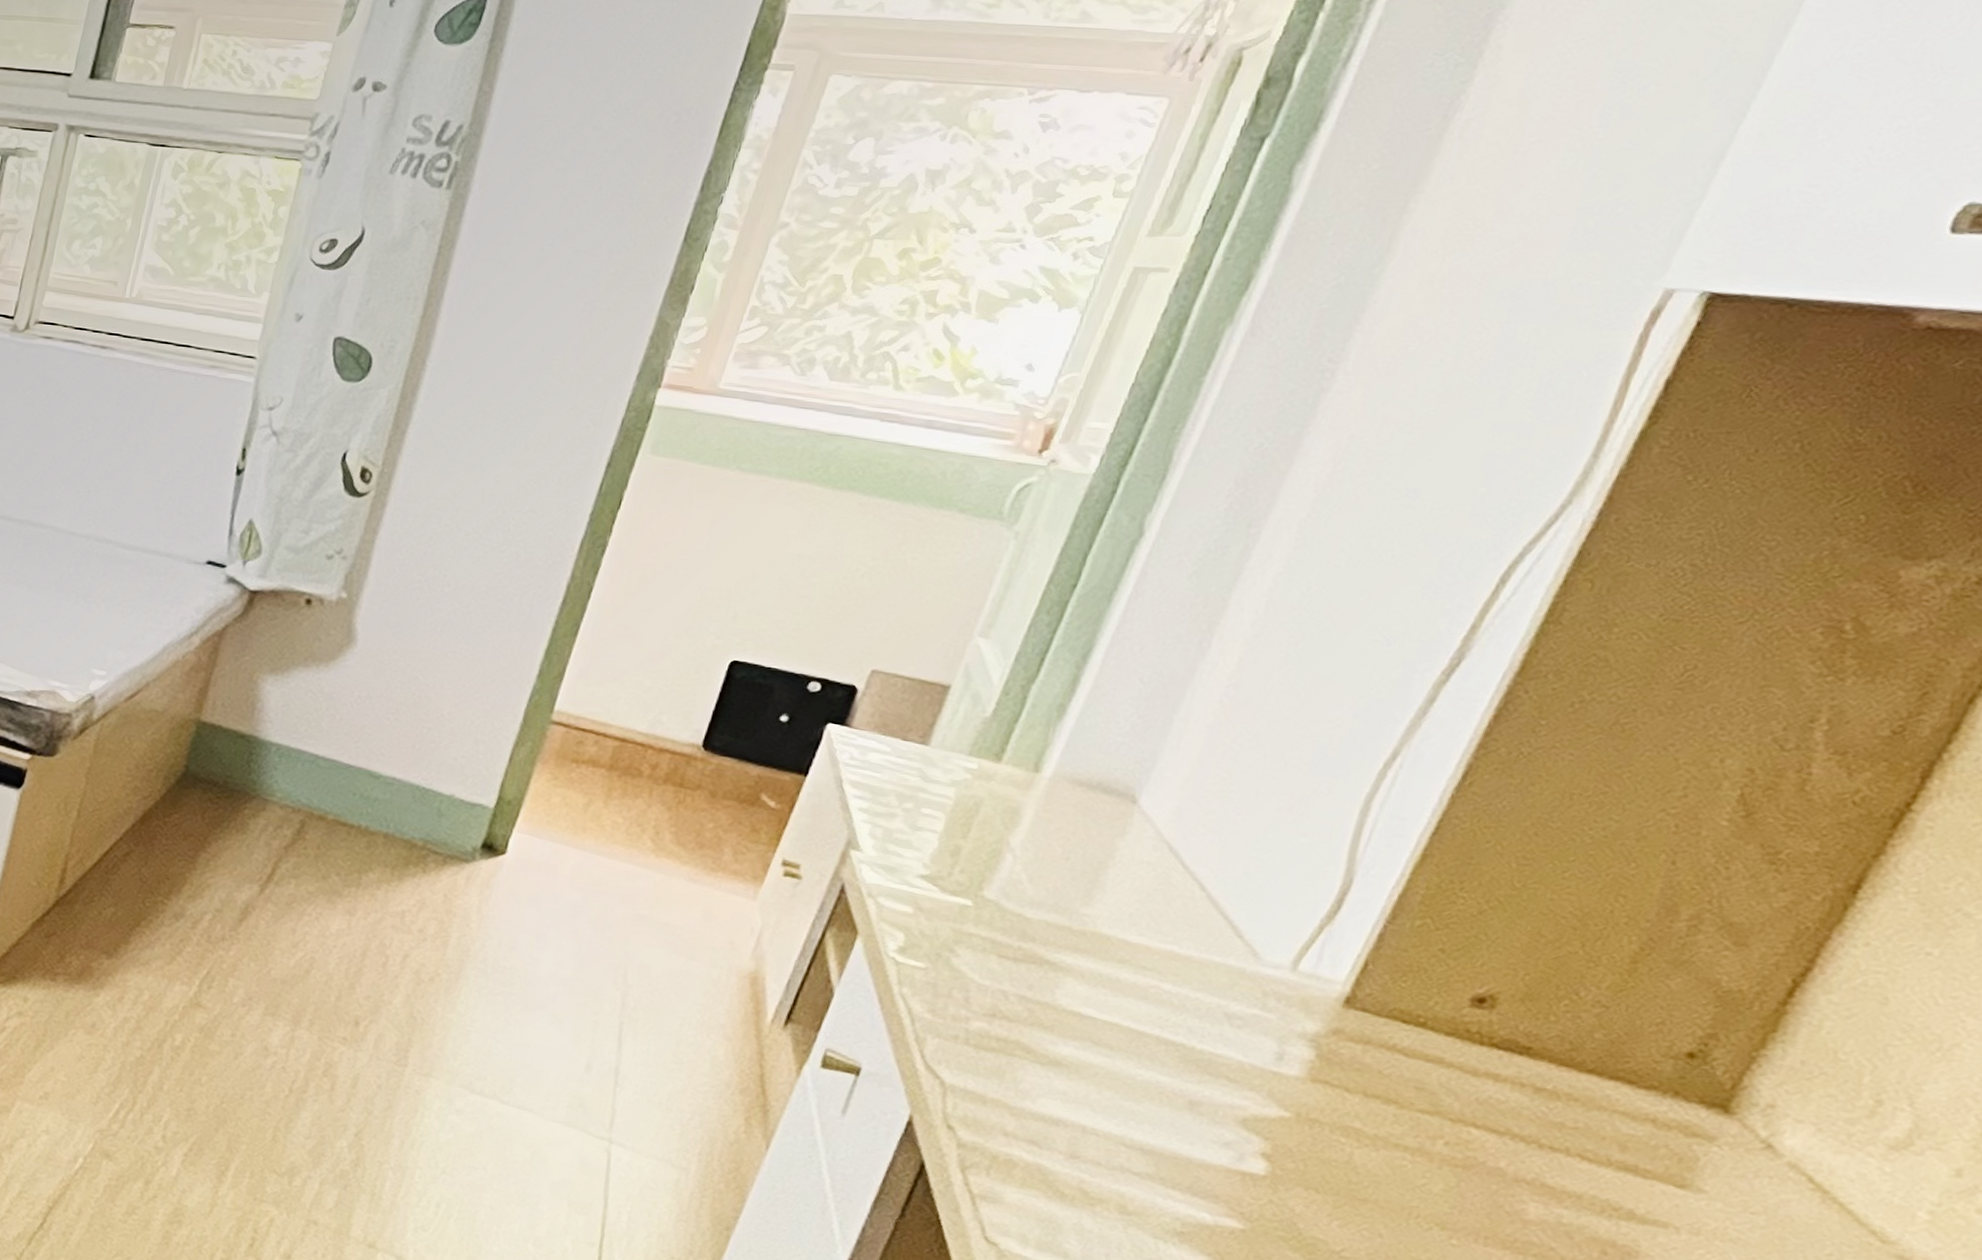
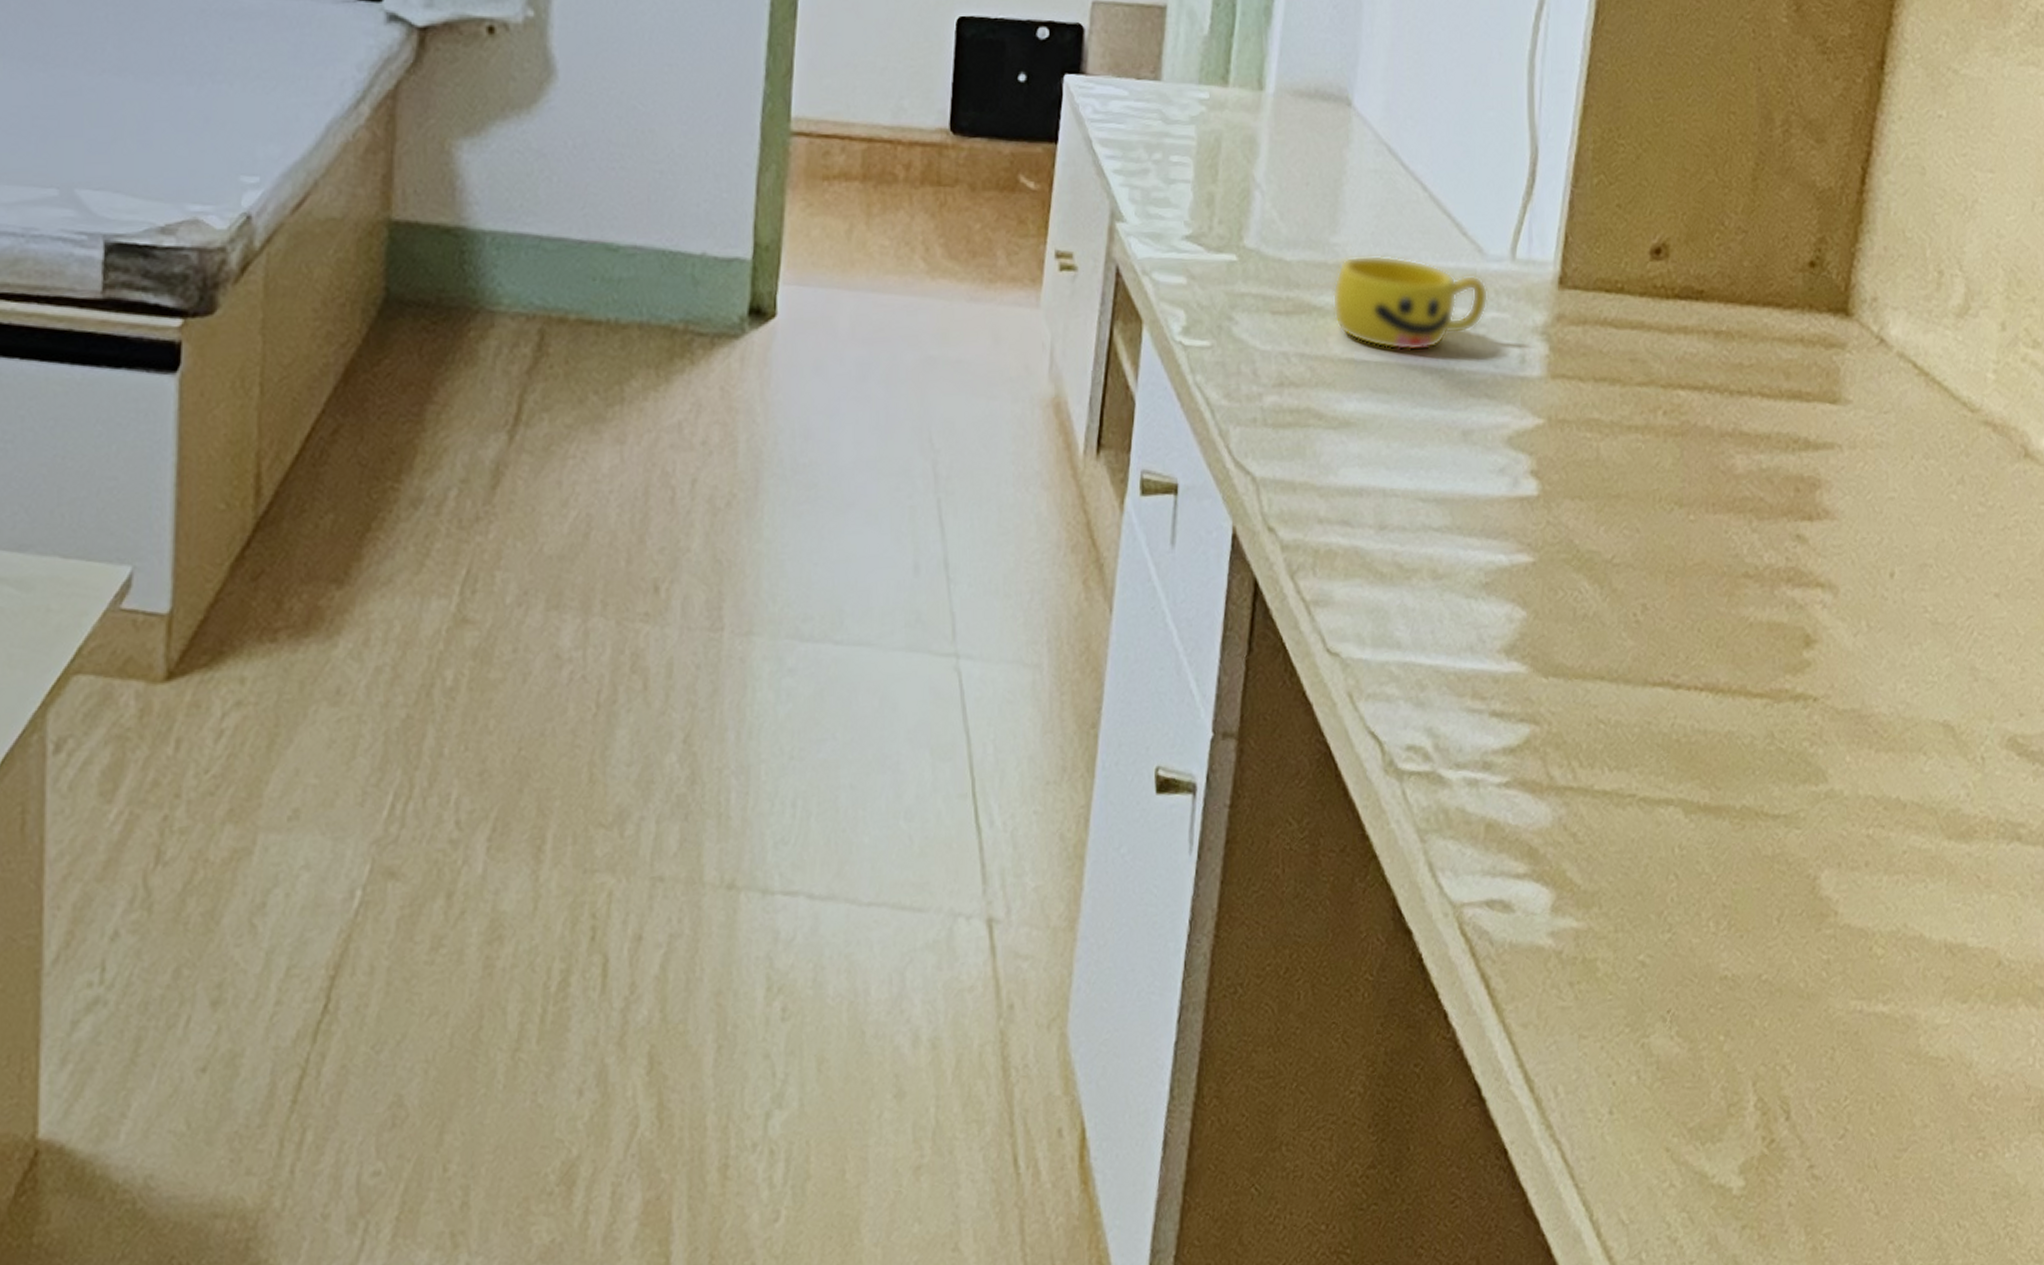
cup: none [1067,928,1255,1025] -> present [1332,254,1489,352]

